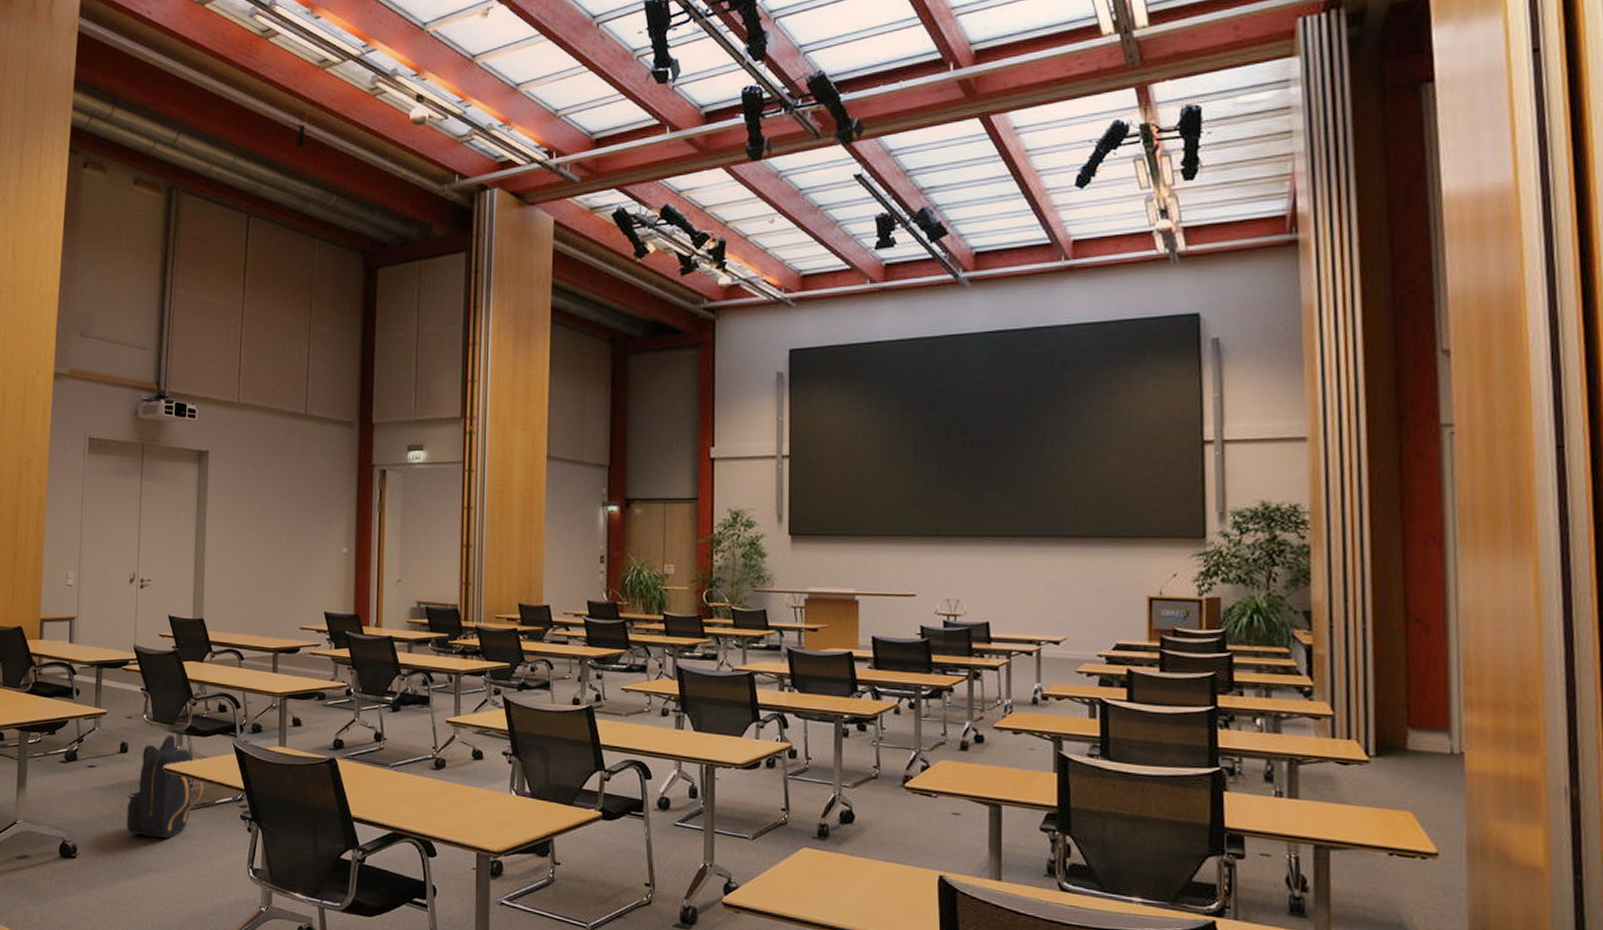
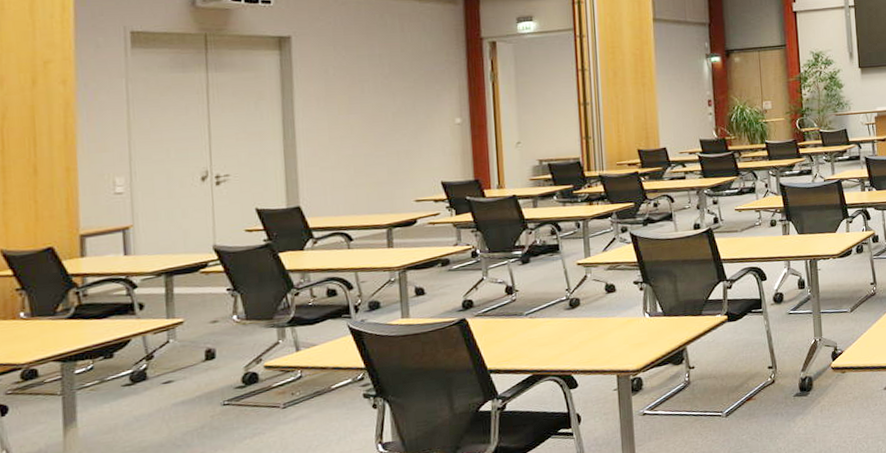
backpack: present [127,735,204,838] -> none [220,330,317,442]

